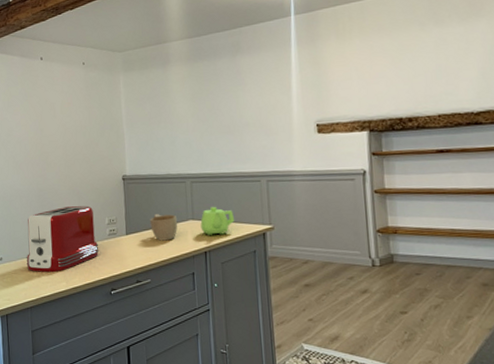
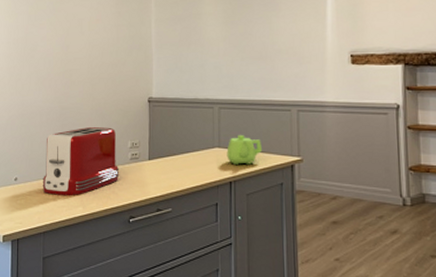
cup: present [150,214,178,241] -> none [174,140,203,168]

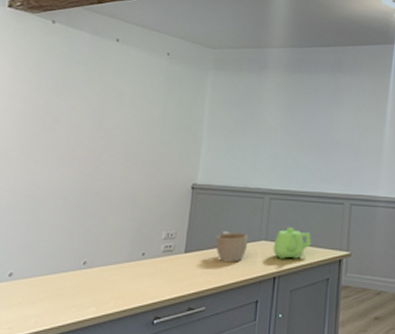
toaster: present [42,127,120,196] -> none [45,214,149,295]
cup: none [174,140,203,168] -> present [215,231,248,262]

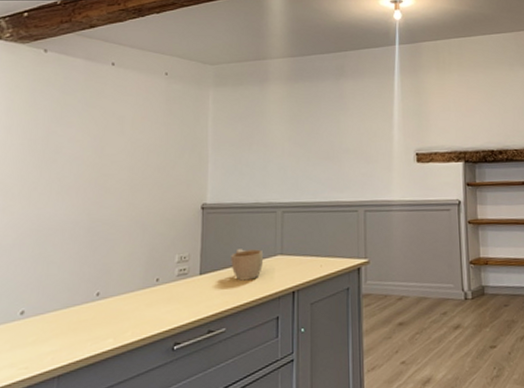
teapot: present [273,227,312,259] -> none [290,239,329,272]

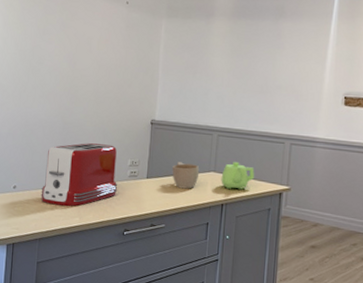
toaster: none [59,240,164,328] -> present [41,143,118,207]
teapot: none [290,239,329,272] -> present [221,161,255,190]

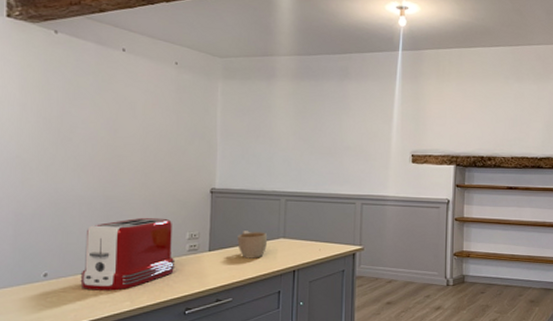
teapot: present [221,161,255,190] -> none [291,225,327,254]

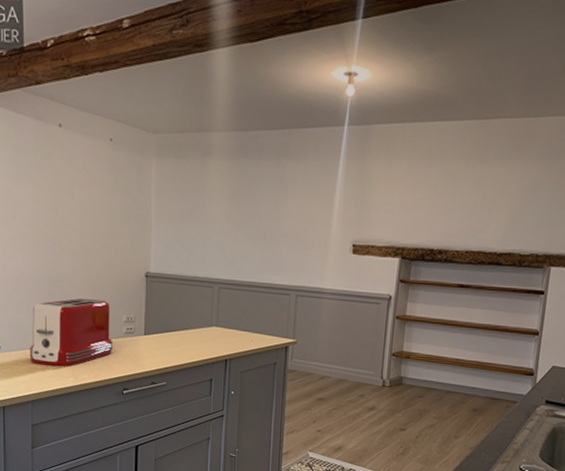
cup: present [237,231,268,259] -> none [171,317,201,345]

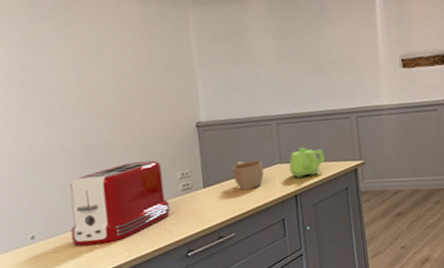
cup: none [171,317,201,345] -> present [232,160,264,190]
teapot: none [224,315,260,344] -> present [289,147,326,178]

